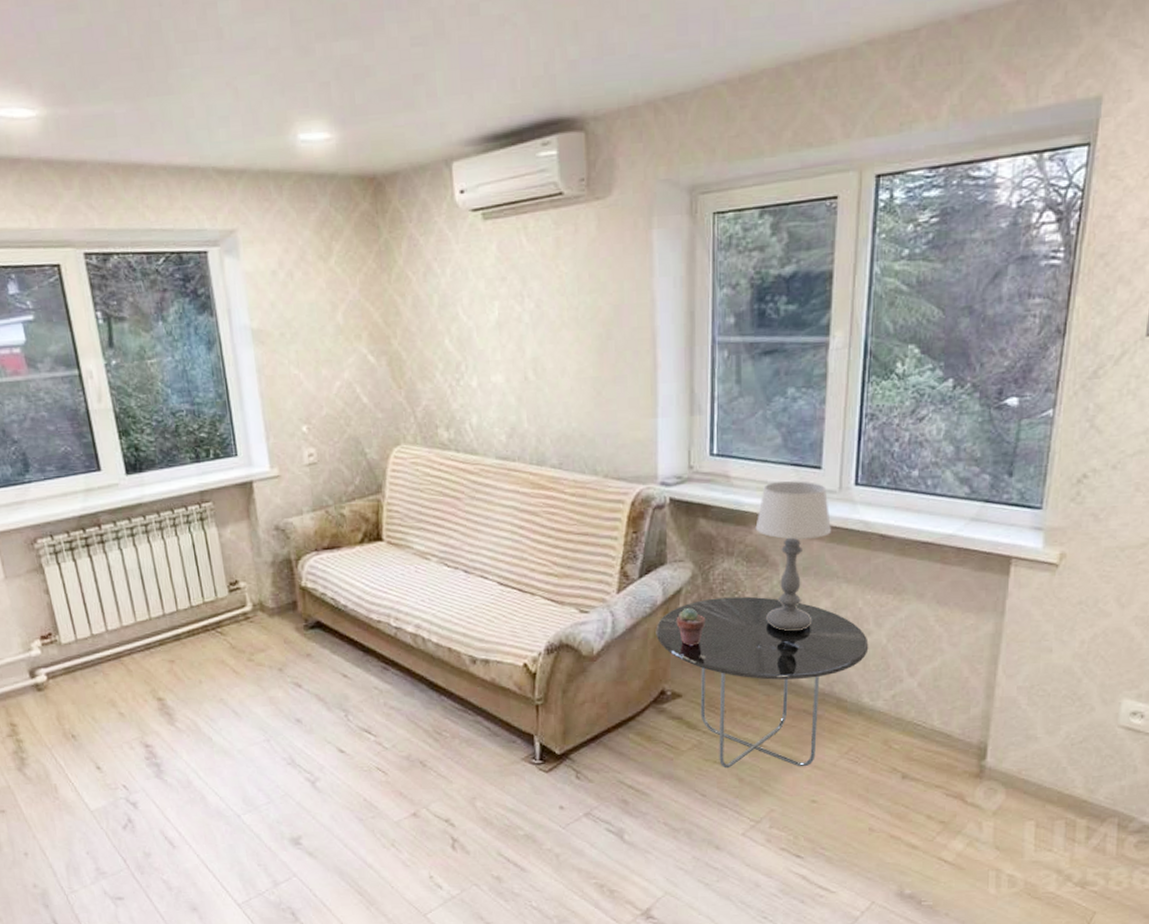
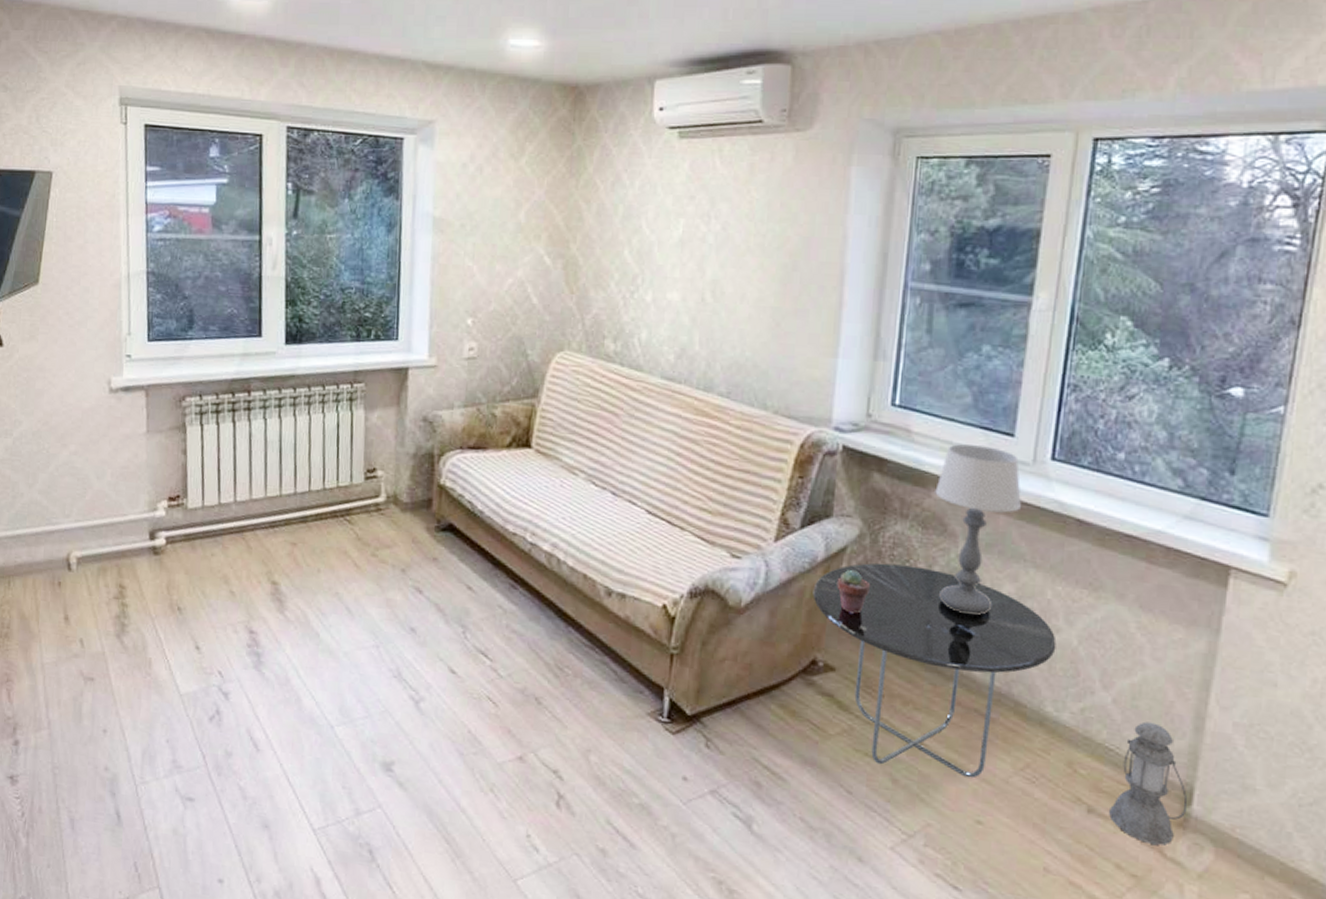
lantern: none [919,697,983,795] -> present [1108,721,1188,846]

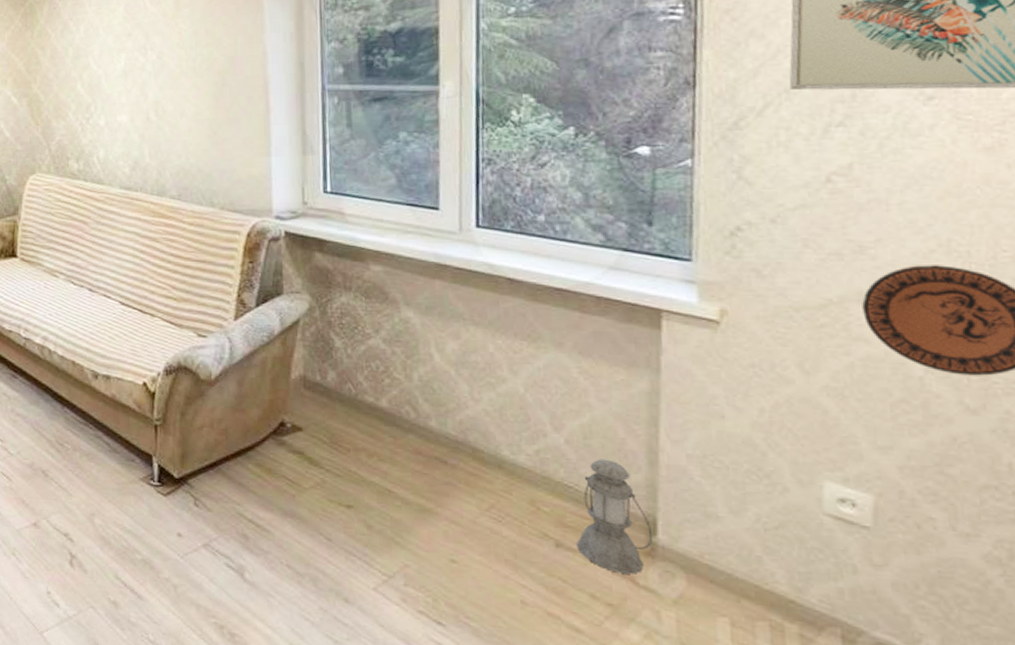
side table: present [812,563,1057,778] -> none [273,331,505,521]
potted succulent: present [838,570,870,614] -> none [295,340,325,378]
table lamp: present [935,444,1021,616] -> none [373,221,453,372]

